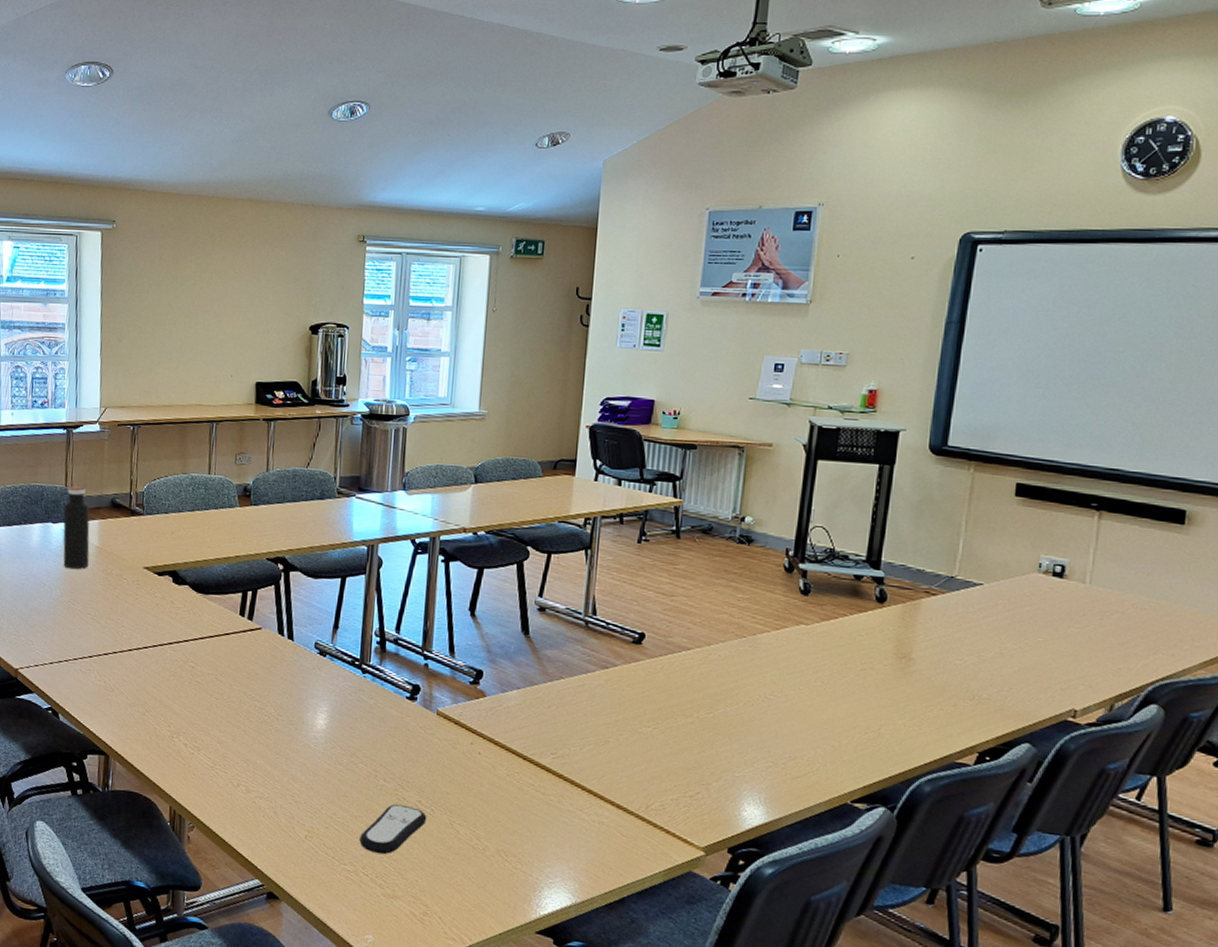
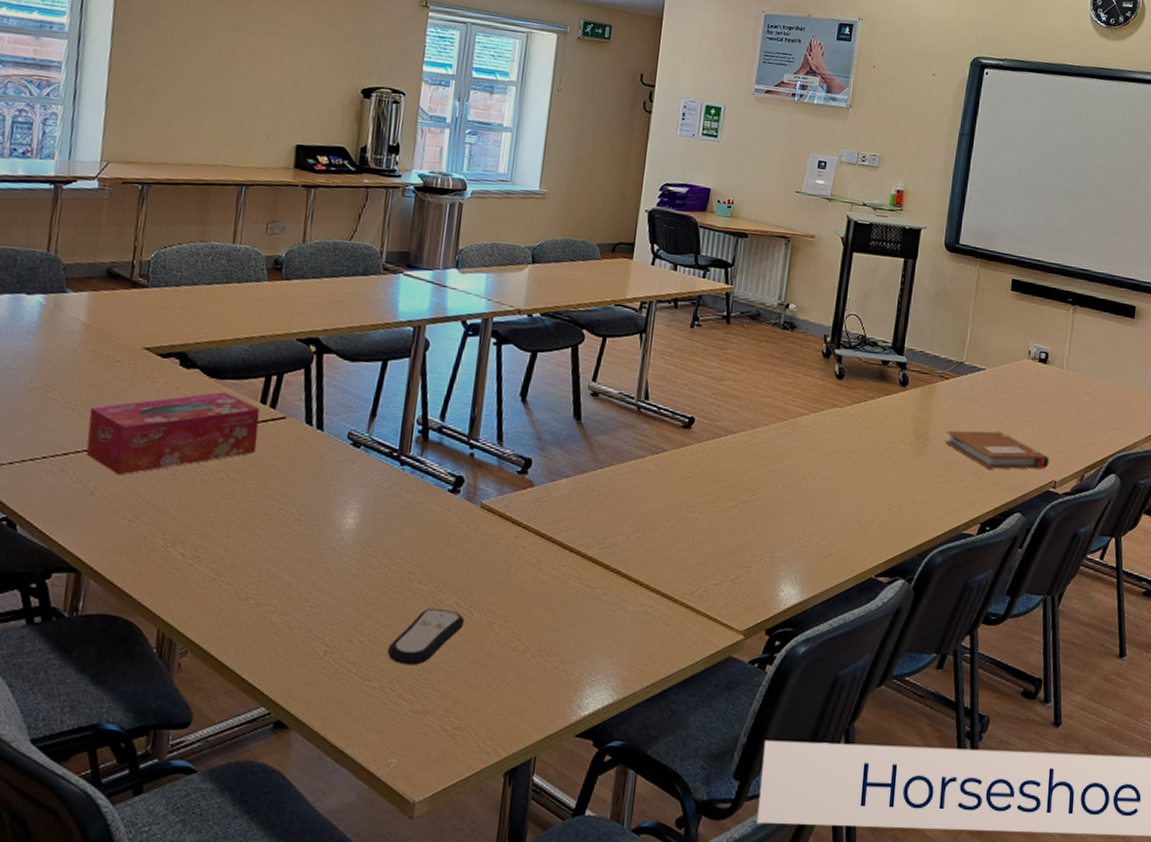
water bottle: present [63,485,90,570] -> none [37,250,78,350]
tissue box: none [105,605,240,676] -> present [86,392,261,476]
notebook: none [932,651,1067,696] -> present [945,430,1049,470]

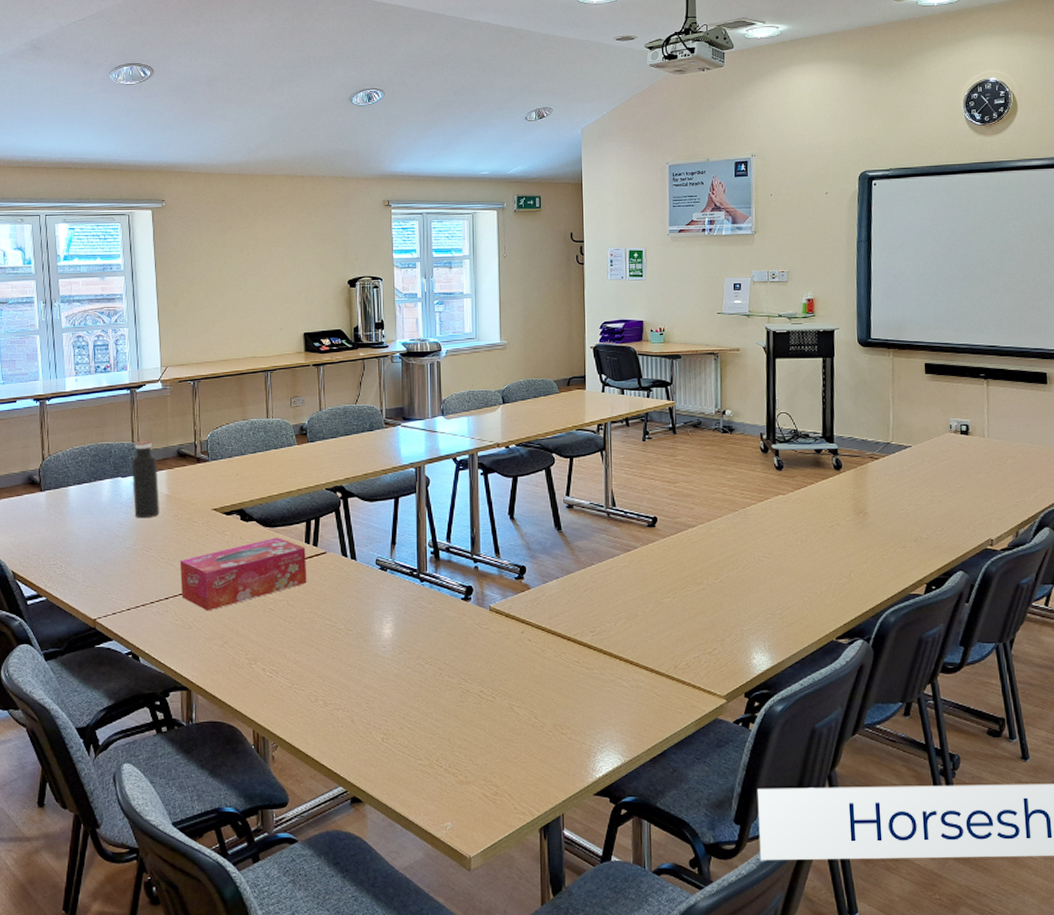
water bottle: none [37,250,78,350] -> present [132,440,159,519]
remote control: present [387,607,465,666] -> none [431,696,490,745]
notebook: present [945,430,1049,470] -> none [883,501,984,534]

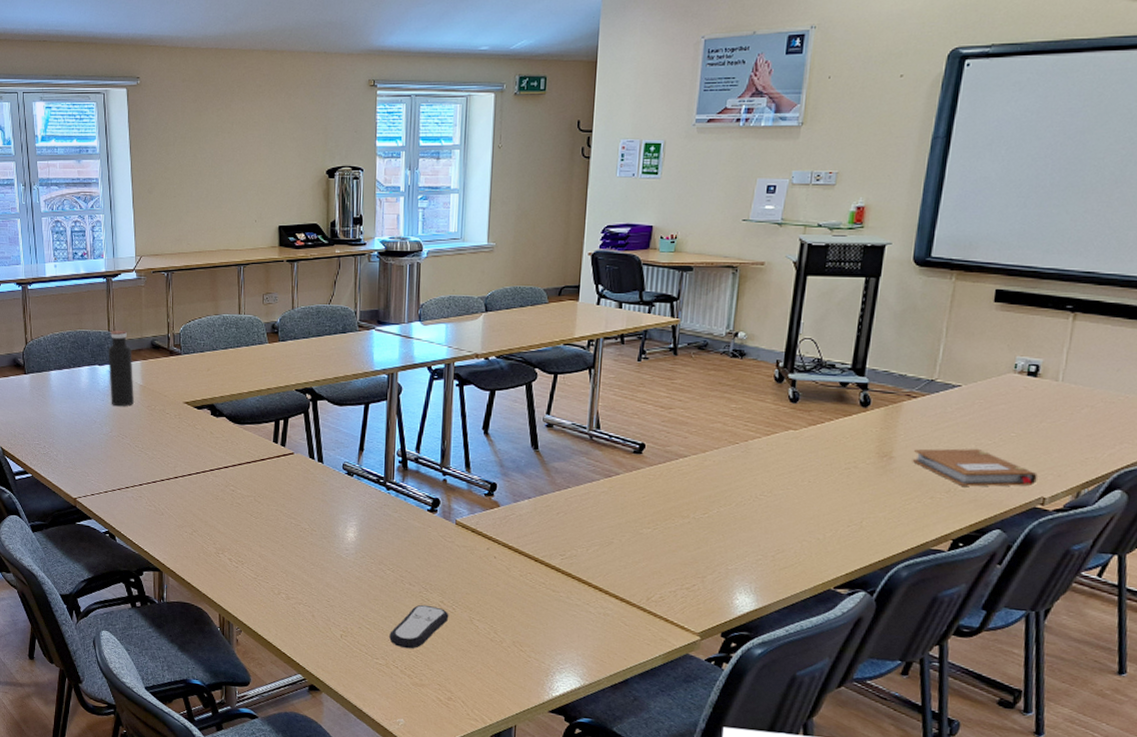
tissue box: present [179,537,307,611] -> none [152,434,274,500]
remote control: none [431,696,490,745] -> present [389,604,449,649]
notebook: none [883,501,984,534] -> present [912,448,1038,487]

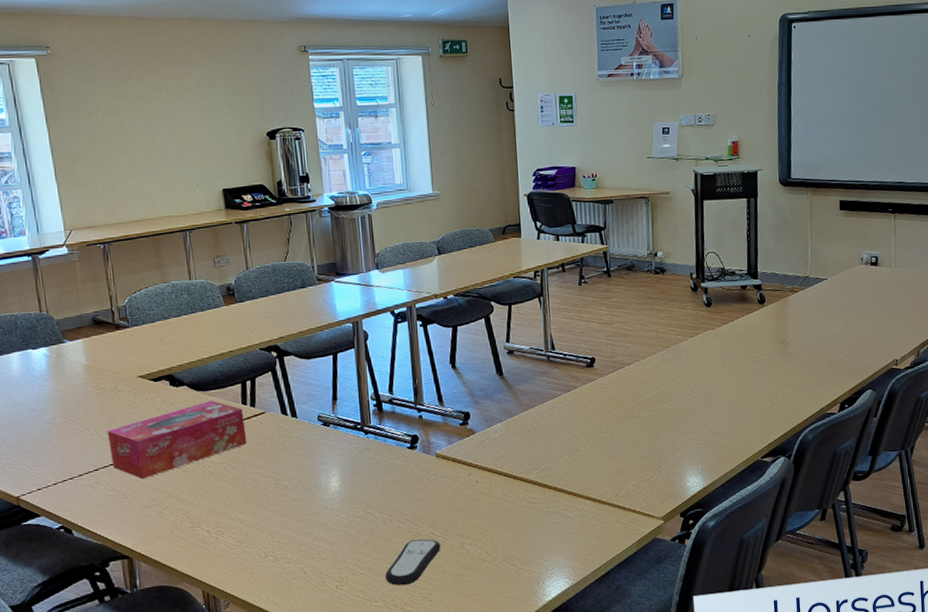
water bottle: present [108,330,134,407] -> none [42,308,79,391]
tissue box: none [152,434,274,500] -> present [107,400,247,480]
notebook: present [912,448,1038,487] -> none [802,328,890,359]

